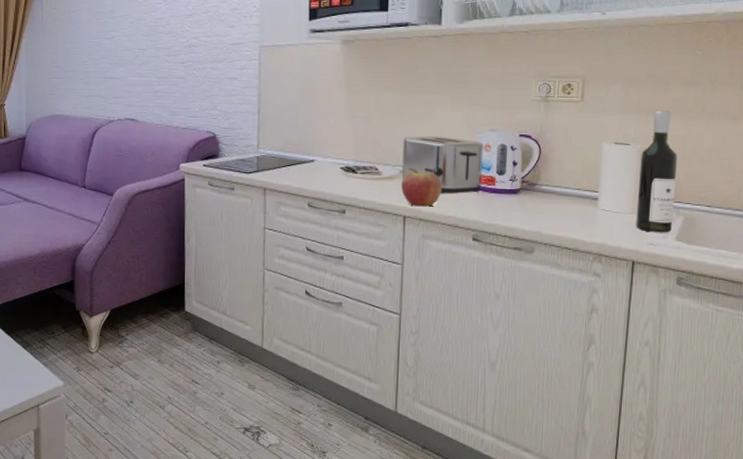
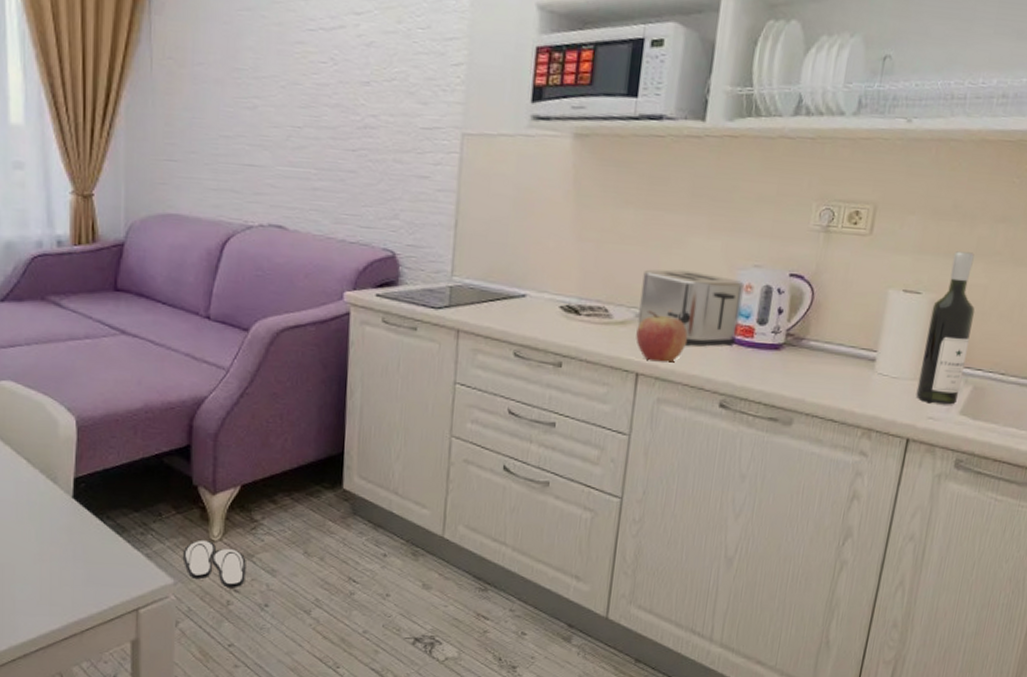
slippers: none [70,351,116,389] -> present [182,539,246,588]

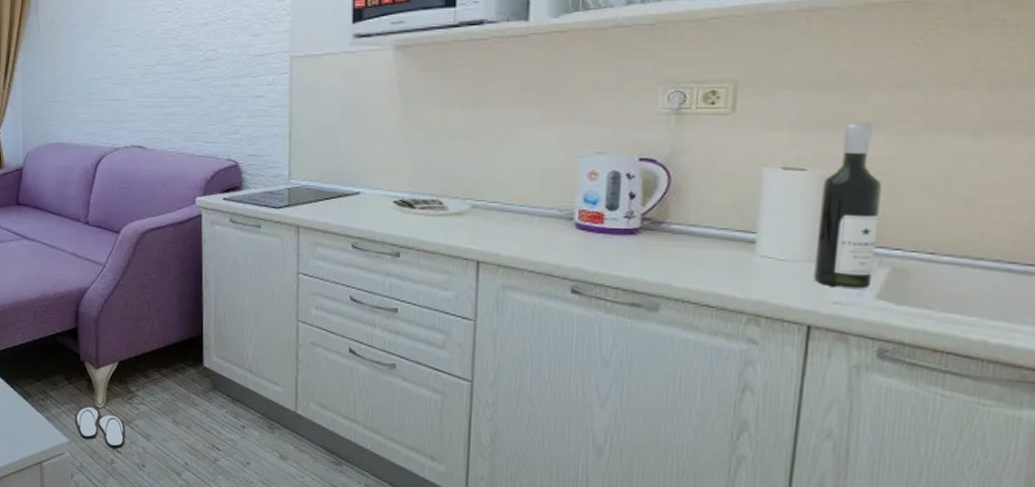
fruit: present [636,311,688,363] -> none [473,202,530,251]
toaster: present [638,269,745,347] -> none [474,161,588,235]

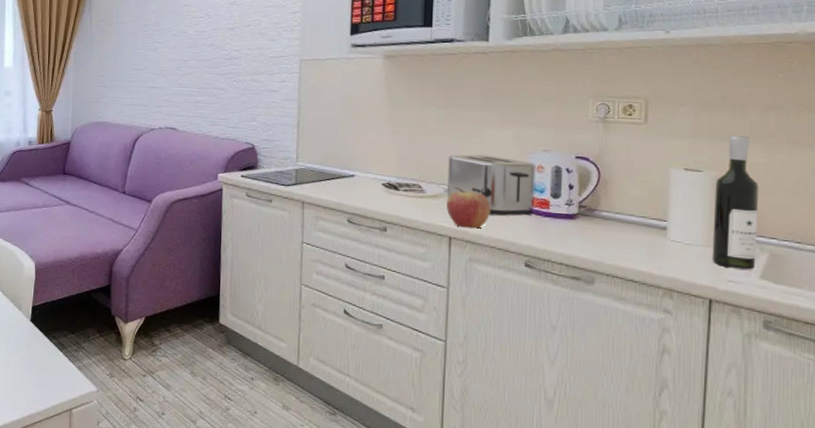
slippers: present [74,406,125,449] -> none [103,358,148,398]
fruit: none [473,202,530,251] -> present [446,187,491,229]
toaster: none [474,161,588,235] -> present [447,154,536,216]

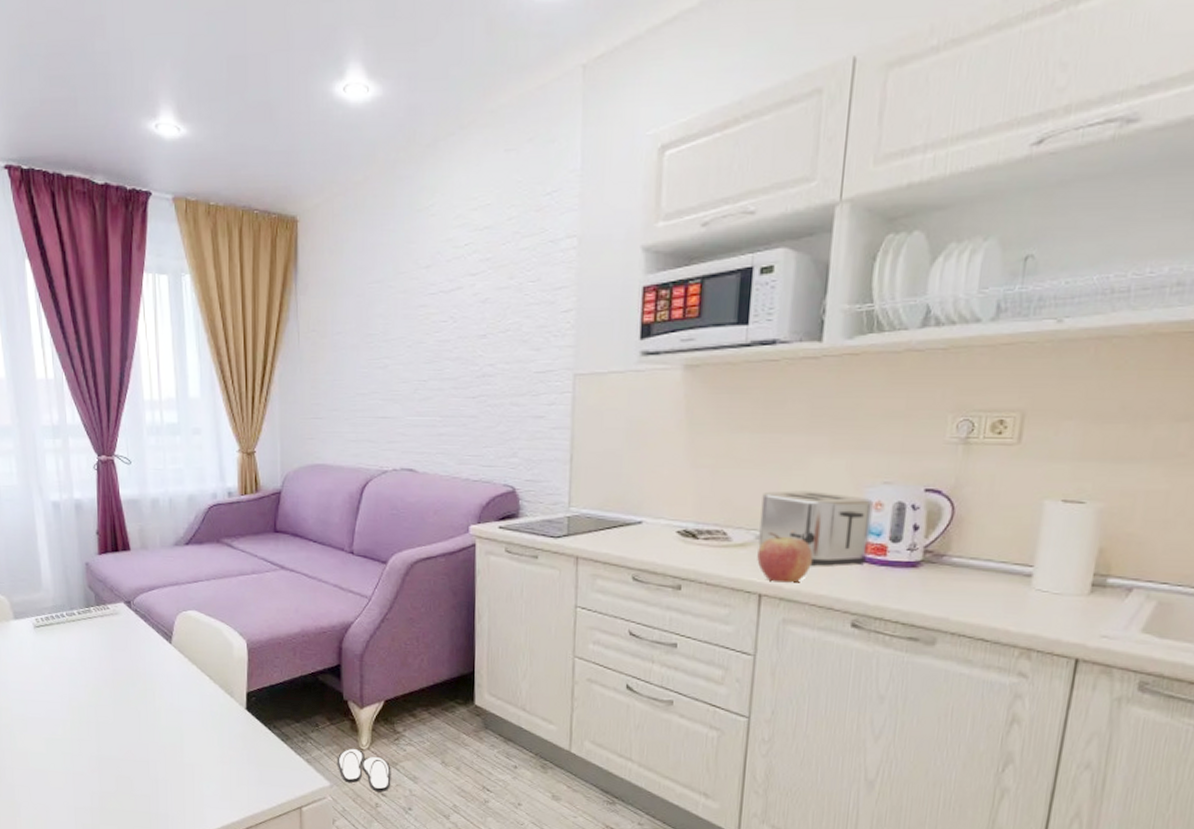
slippers: none [103,358,148,398] -> present [336,748,391,792]
bottle: present [712,135,760,270] -> none [1084,456,1156,622]

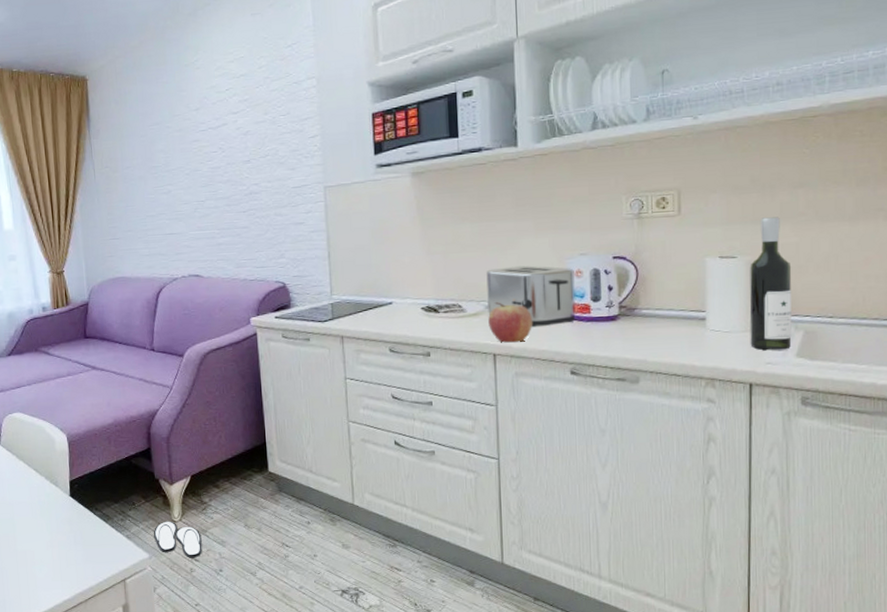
bottle: none [1084,456,1156,622] -> present [749,217,792,351]

